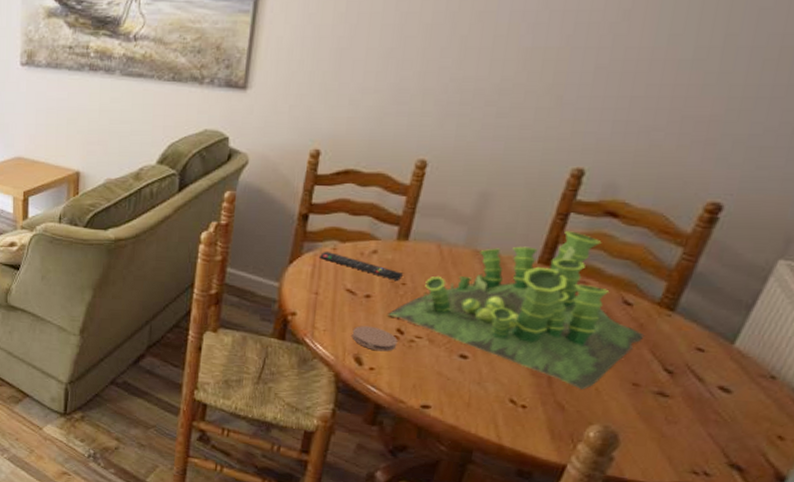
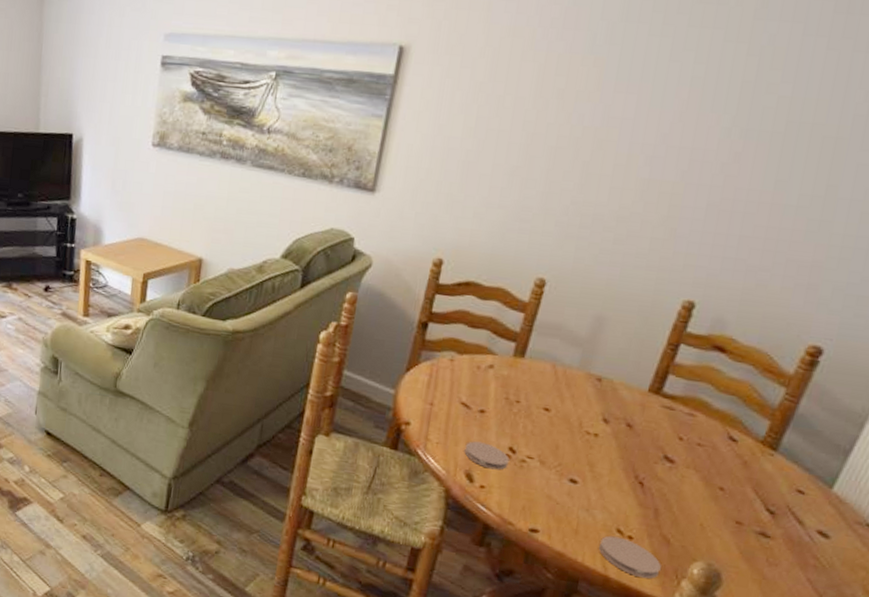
remote control: present [320,252,404,280] -> none [437,362,519,398]
plant: present [387,231,645,390] -> none [500,361,748,524]
coaster: none [492,406,556,445] -> present [599,535,661,579]

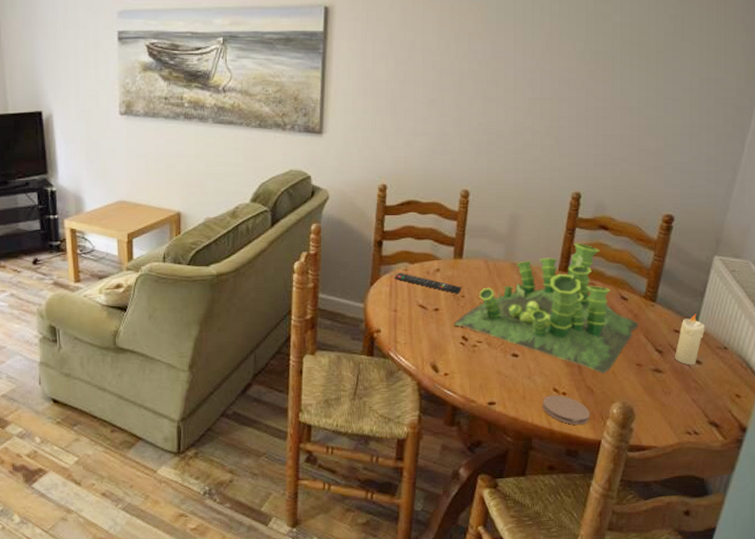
remote control: none [437,362,519,398] -> present [395,273,462,294]
coaster: present [464,441,509,470] -> none [427,336,464,358]
plant: none [500,361,748,524] -> present [453,243,639,374]
candle: none [792,475,844,538] -> present [675,313,705,365]

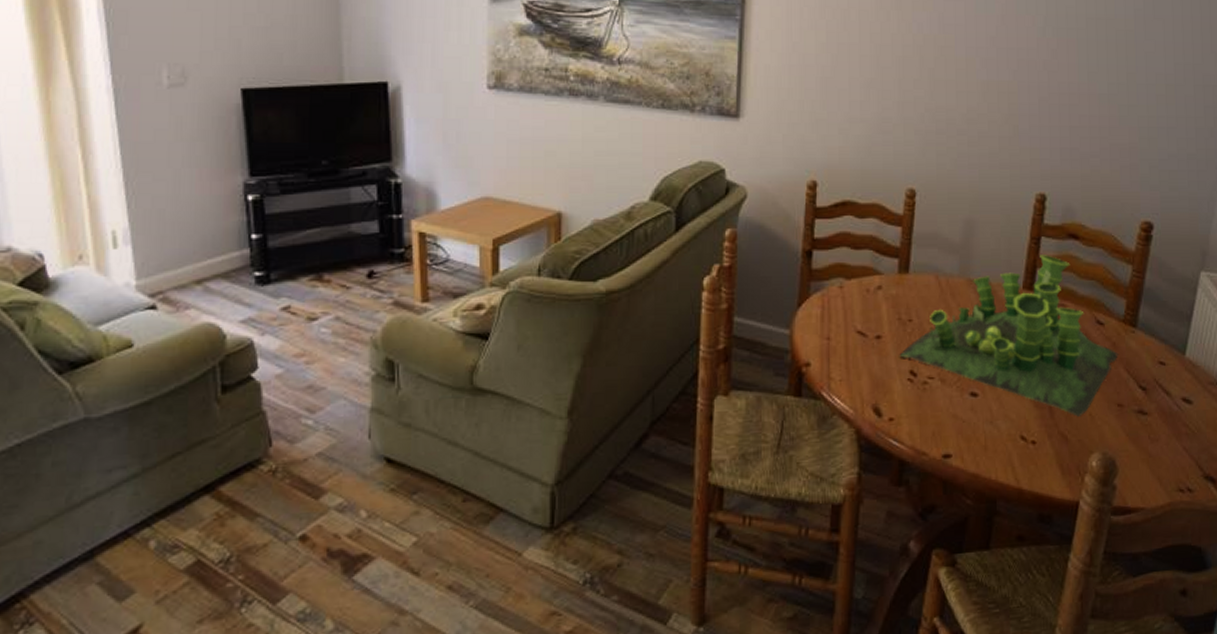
remote control: present [395,273,462,294] -> none [828,291,909,317]
coaster: present [543,395,590,426] -> none [1008,444,1065,483]
candle: present [675,313,705,365] -> none [1161,341,1194,405]

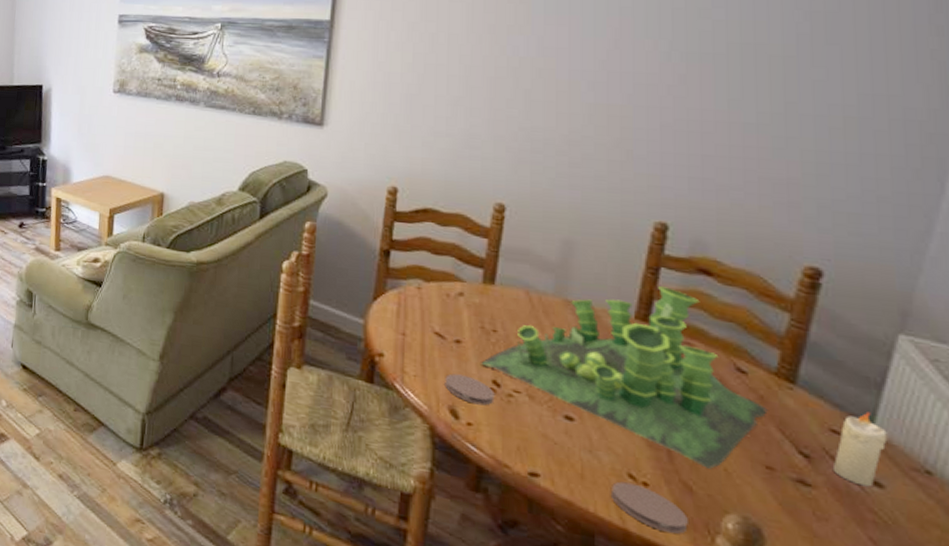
coaster: none [868,370,912,398] -> present [445,373,495,406]
coaster: none [1008,444,1065,483] -> present [612,481,688,534]
candle: none [1161,341,1194,405] -> present [834,412,888,487]

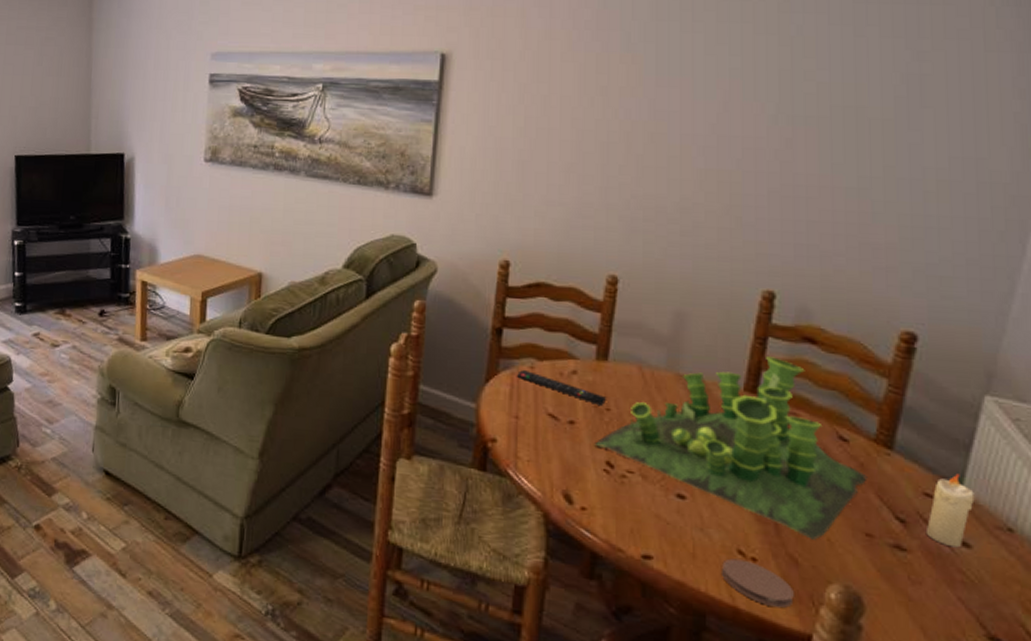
remote control: none [404,290,494,327] -> present [517,370,607,405]
coaster: present [445,373,495,406] -> none [558,456,608,489]

